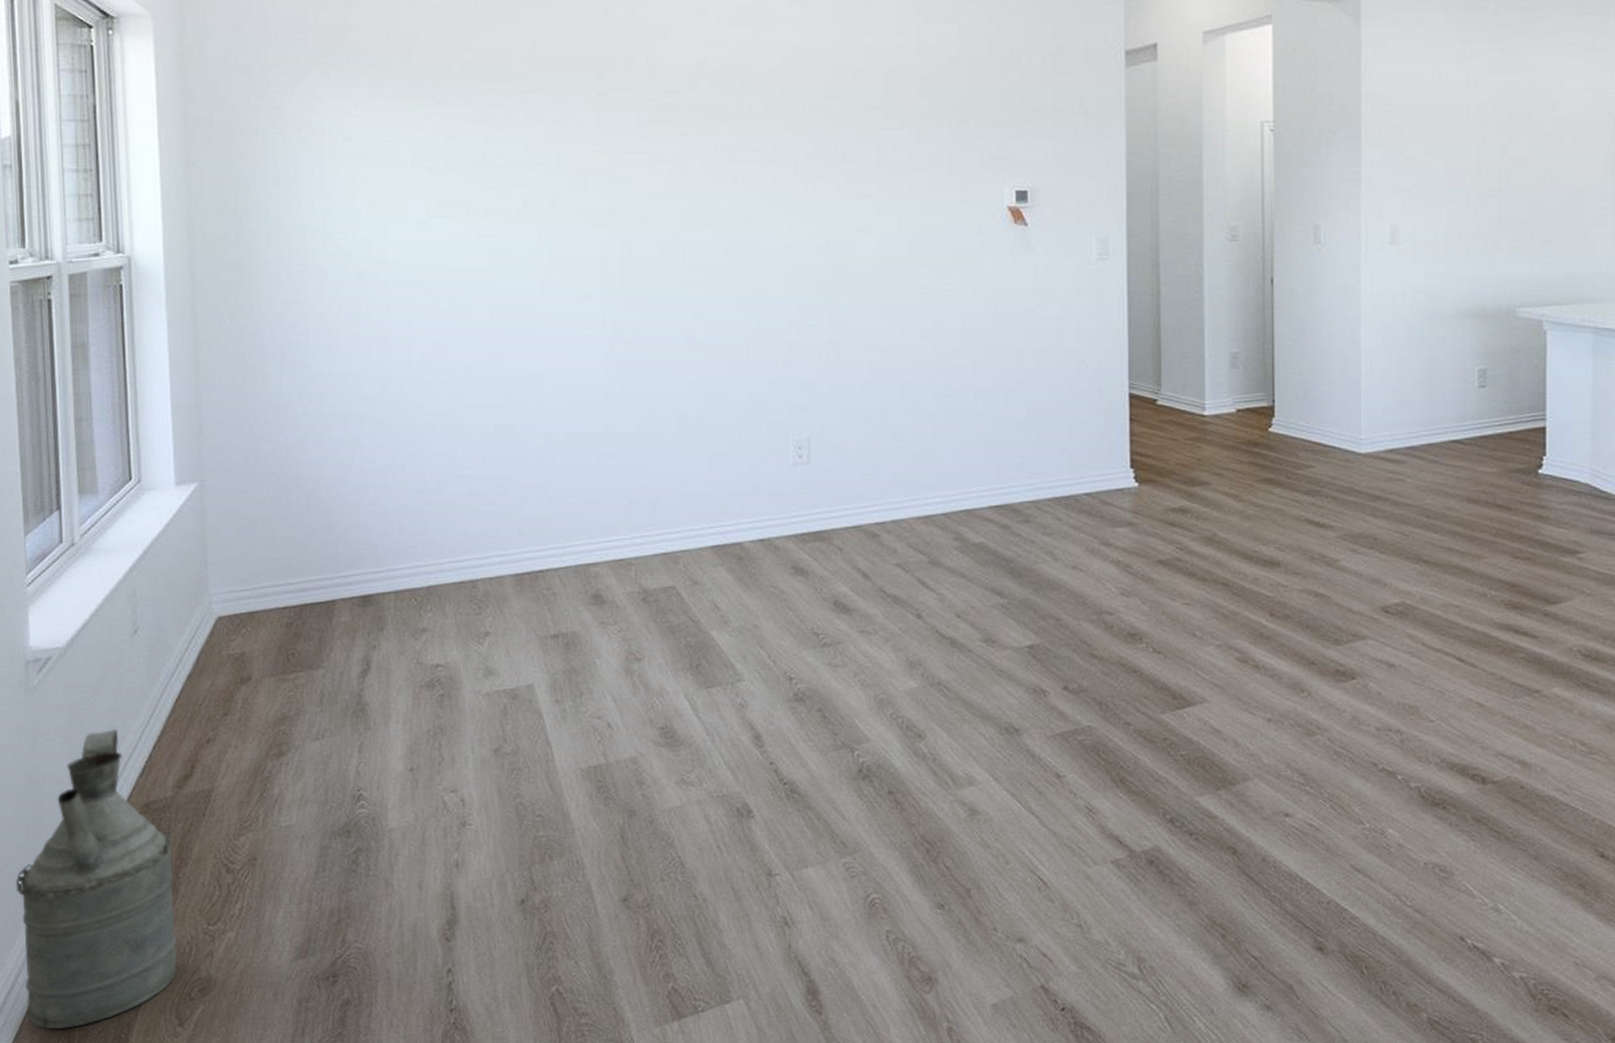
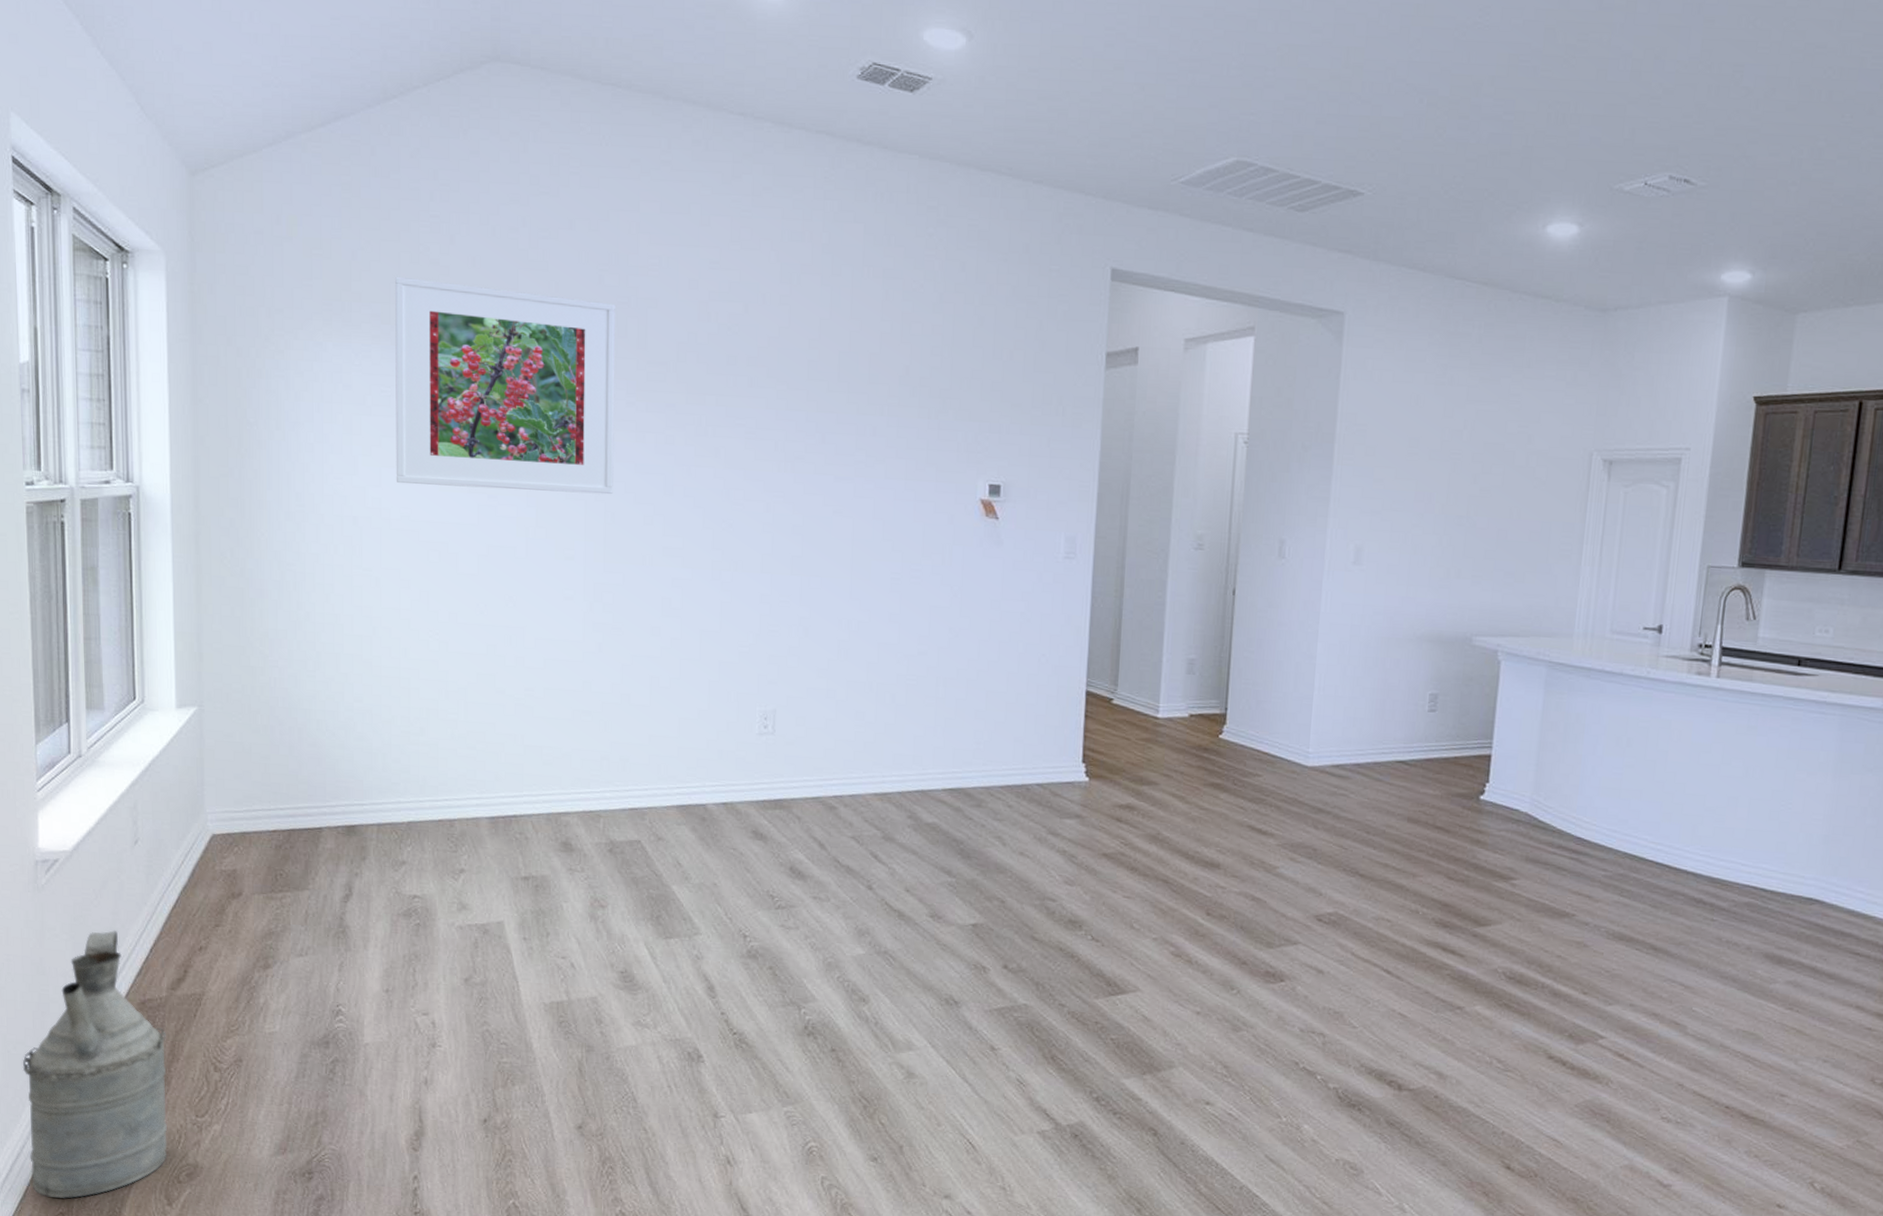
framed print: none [394,23,629,234] -> present [395,276,615,495]

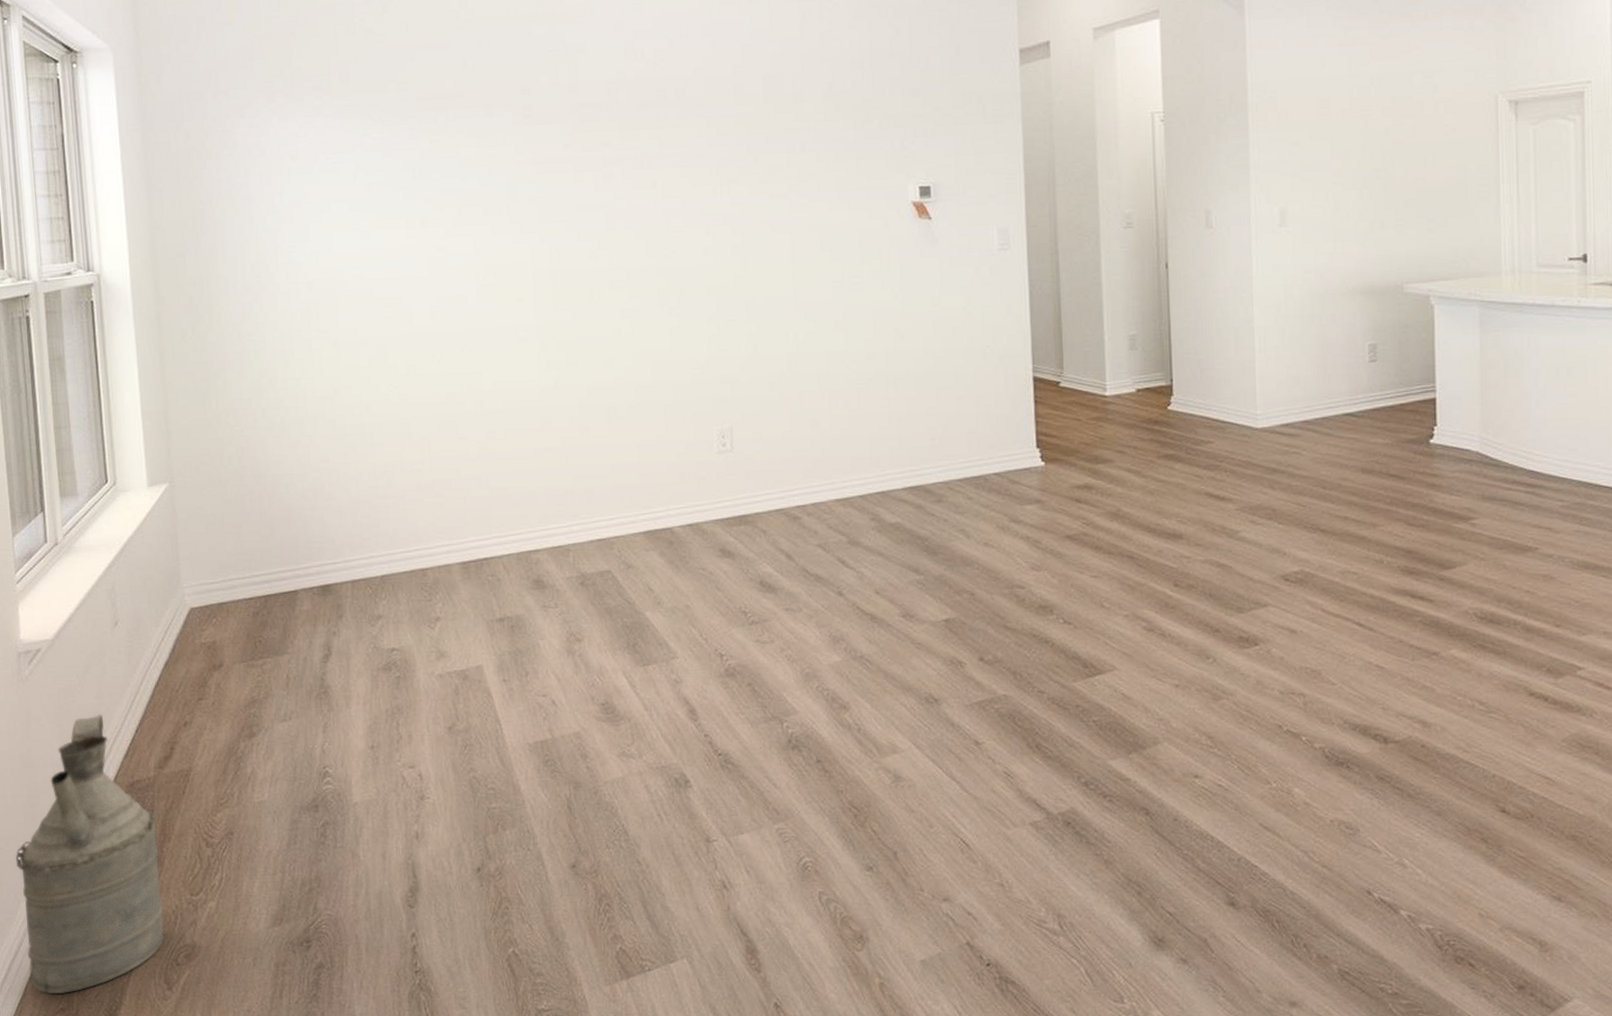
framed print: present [395,276,615,495] -> none [333,48,557,246]

